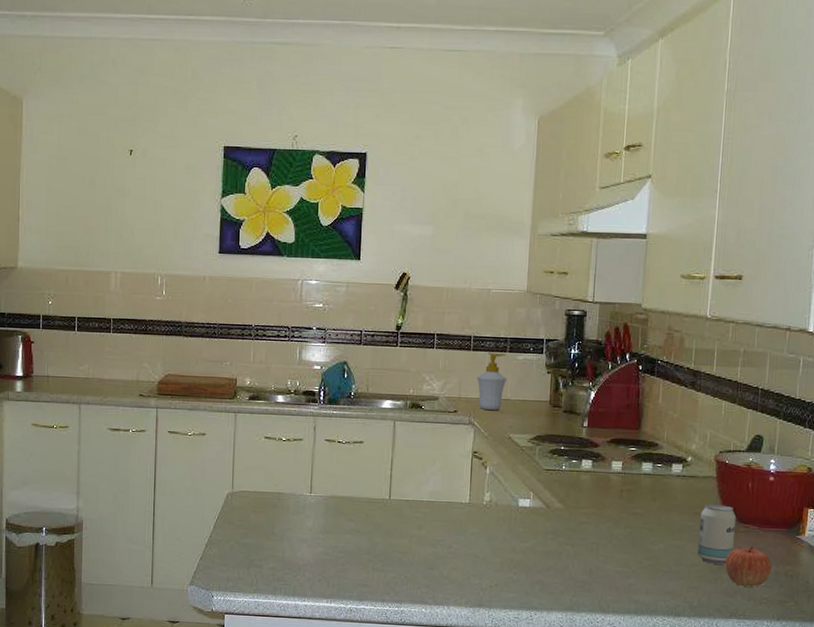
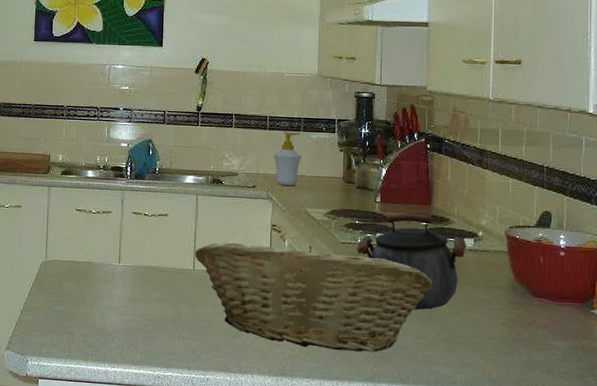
fruit basket: none [391,470,638,582] -> present [195,242,433,352]
kettle: none [560,437,675,538] -> present [356,212,467,310]
beverage can: present [698,504,737,565] -> none [494,278,530,338]
apple: present [725,546,772,587] -> none [522,320,568,361]

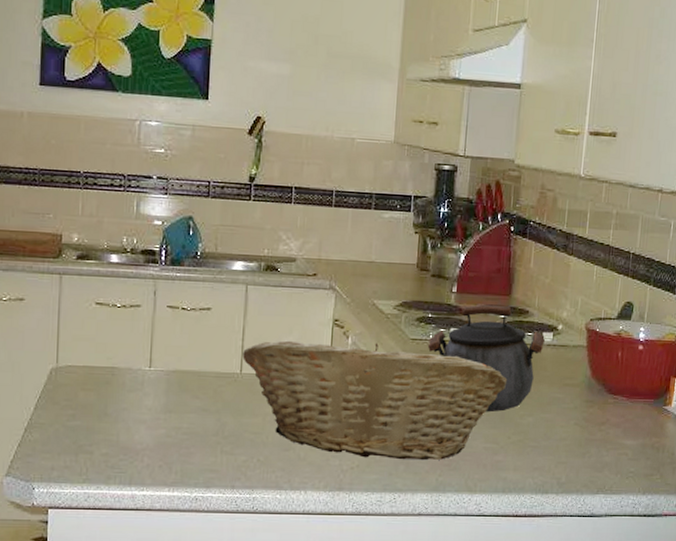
soap bottle: present [273,131,302,186] -> none [339,208,372,273]

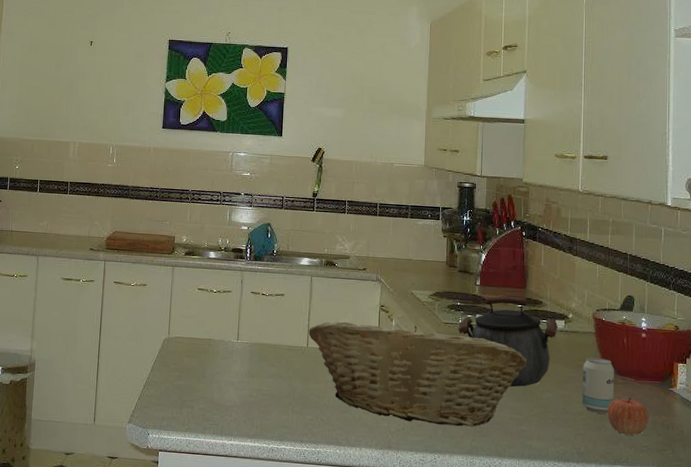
beverage can: none [566,375,606,438] -> present [582,357,615,414]
apple: none [593,418,639,461] -> present [607,397,649,435]

